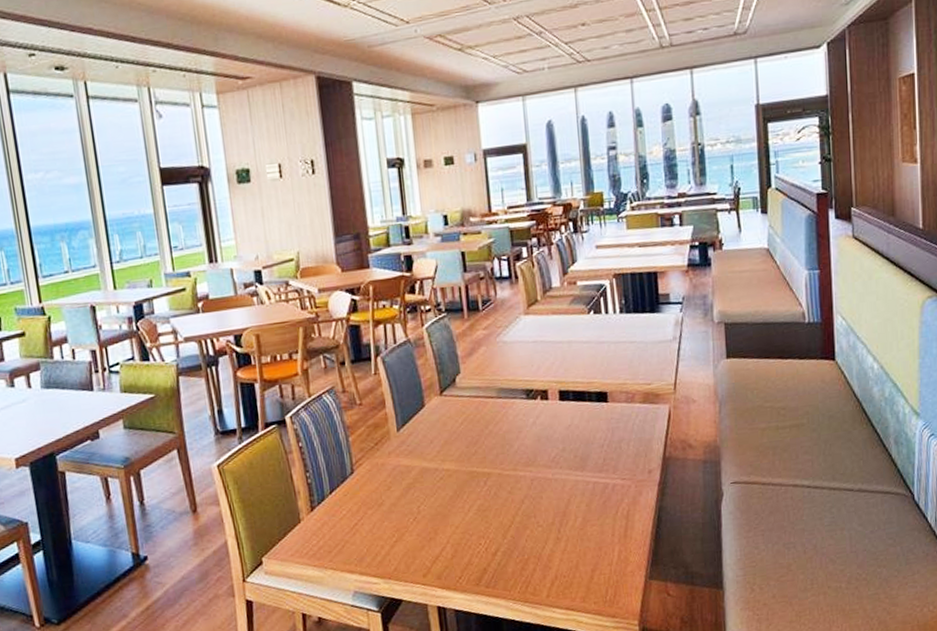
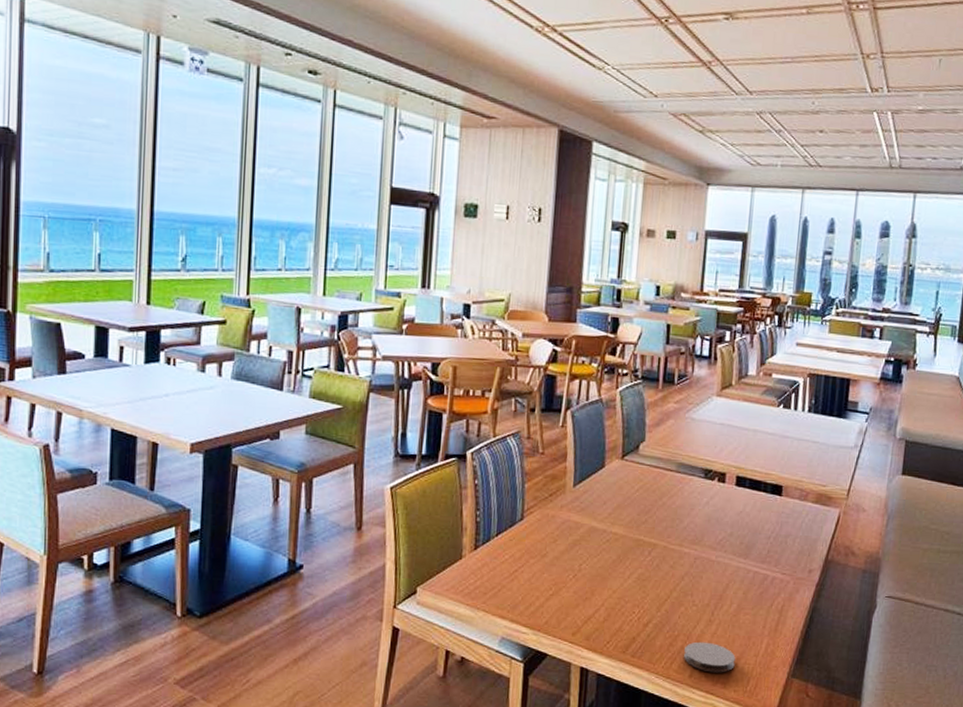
coaster: none [537,559,591,589] -> present [684,641,736,673]

